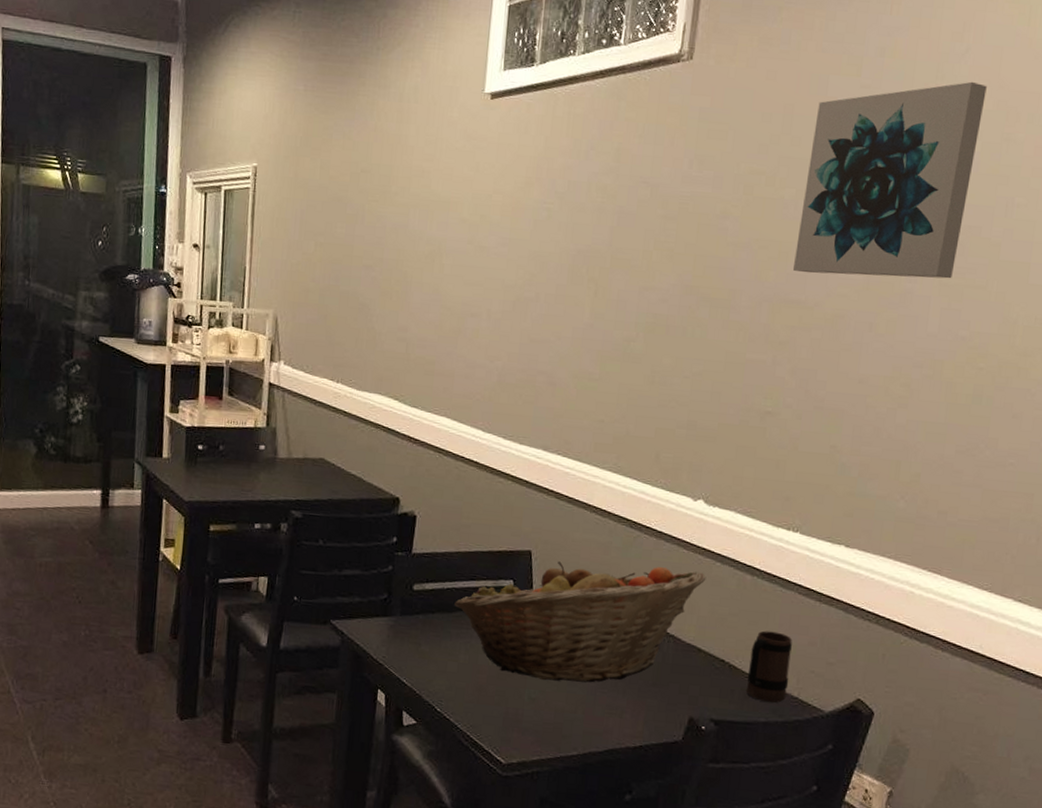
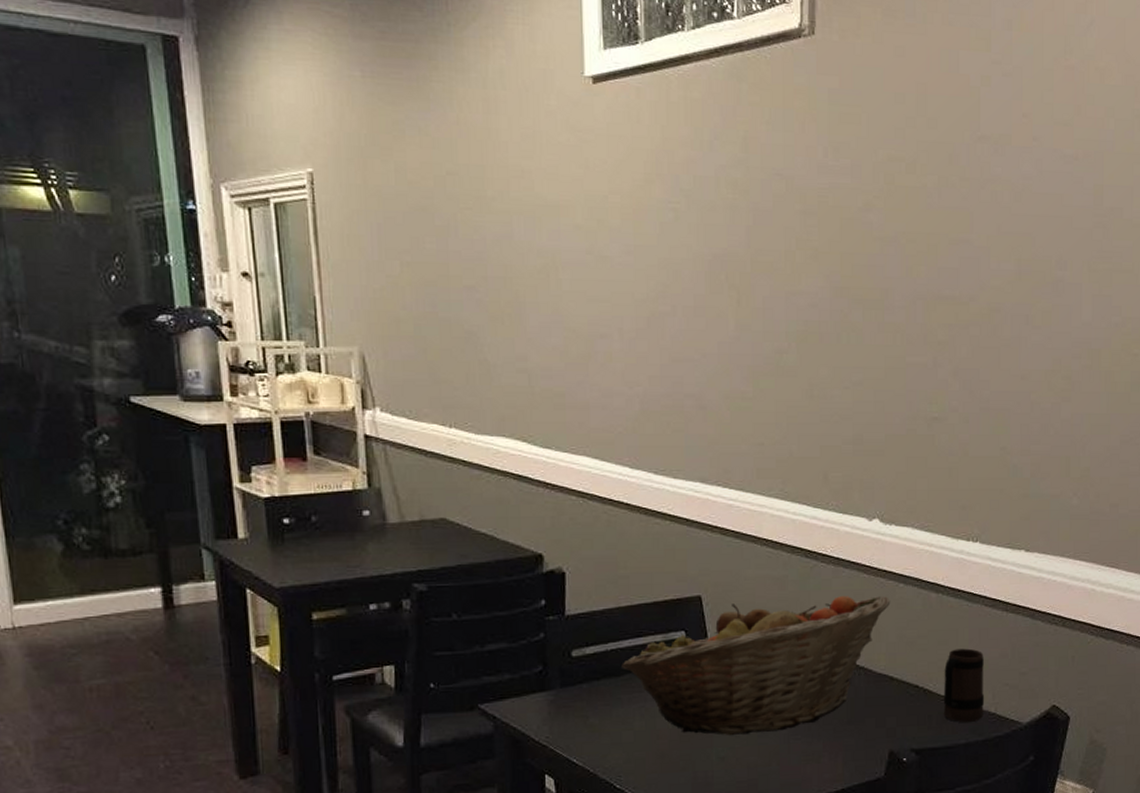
wall art: present [793,81,987,279] -> none [944,55,1114,266]

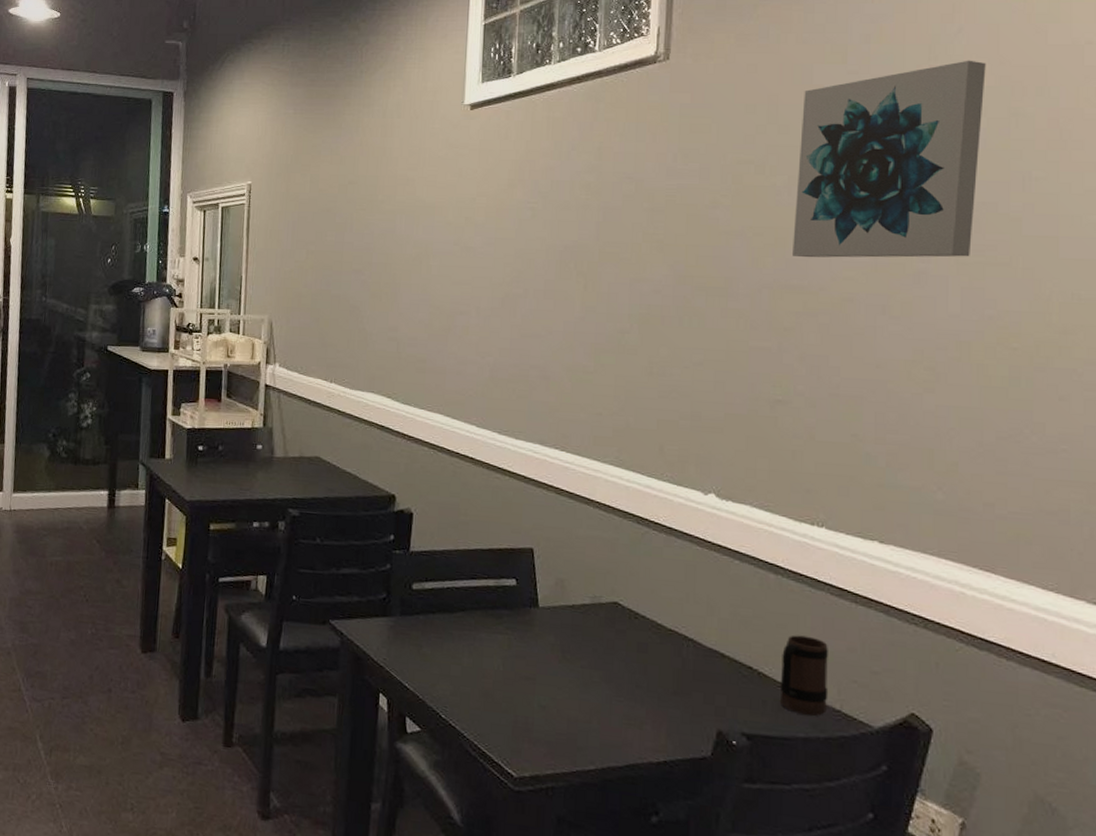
fruit basket: present [622,596,891,735] -> none [455,559,725,690]
wall art: none [944,55,1114,266] -> present [793,60,986,258]

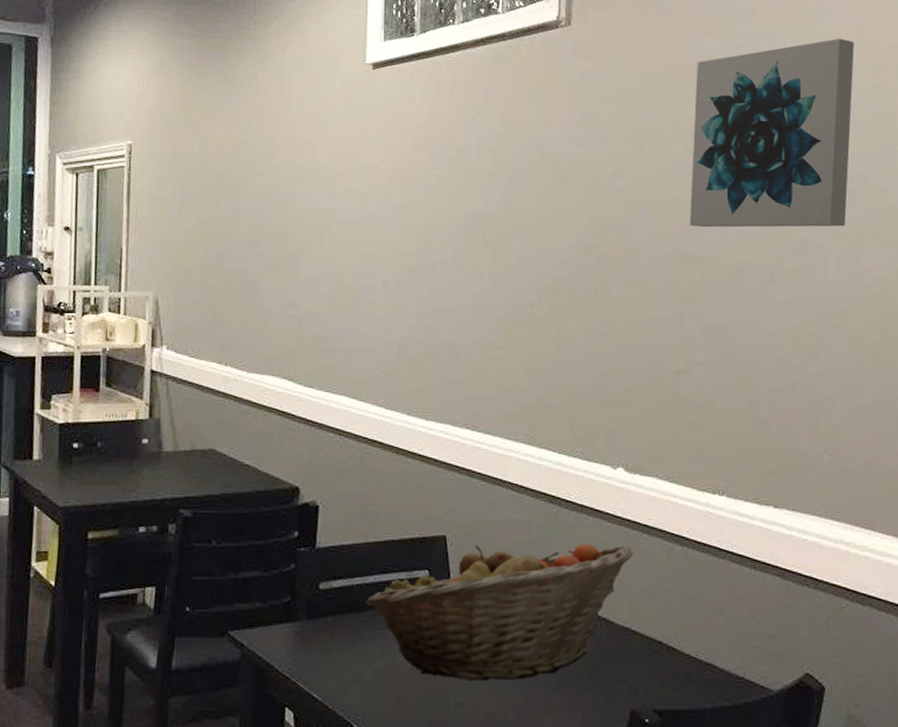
fruit basket: none [455,559,725,690] -> present [366,544,634,681]
mug: present [779,635,829,716] -> none [688,605,732,685]

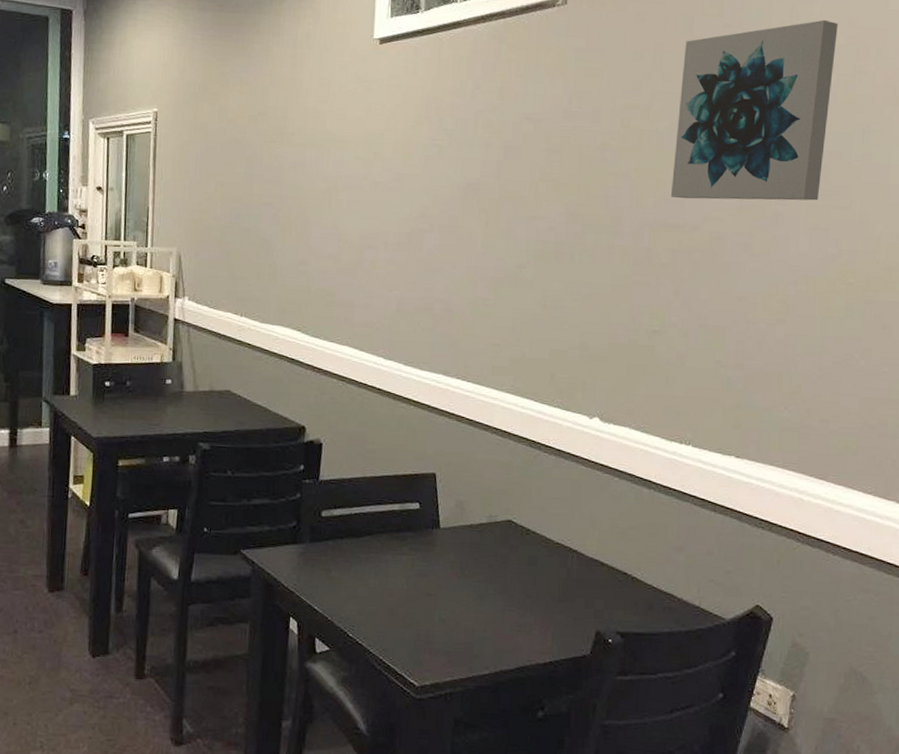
fruit basket: present [366,544,634,681] -> none [362,482,605,601]

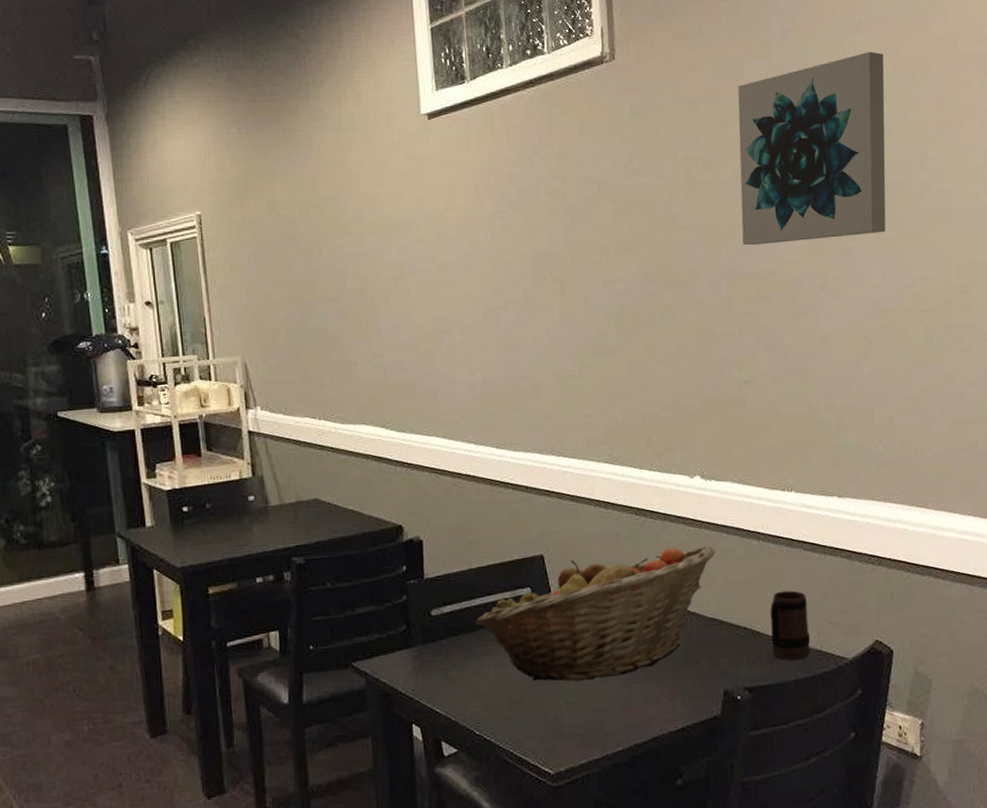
fruit basket: none [362,482,605,601] -> present [476,546,716,682]
mug: none [649,542,691,613] -> present [770,590,811,661]

